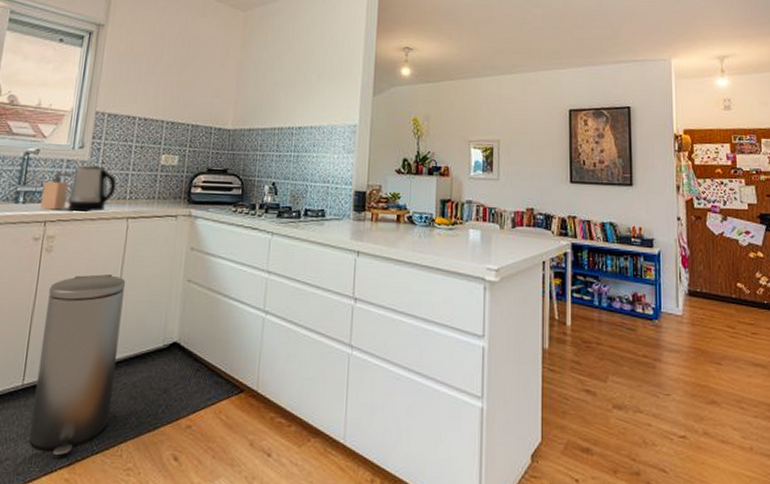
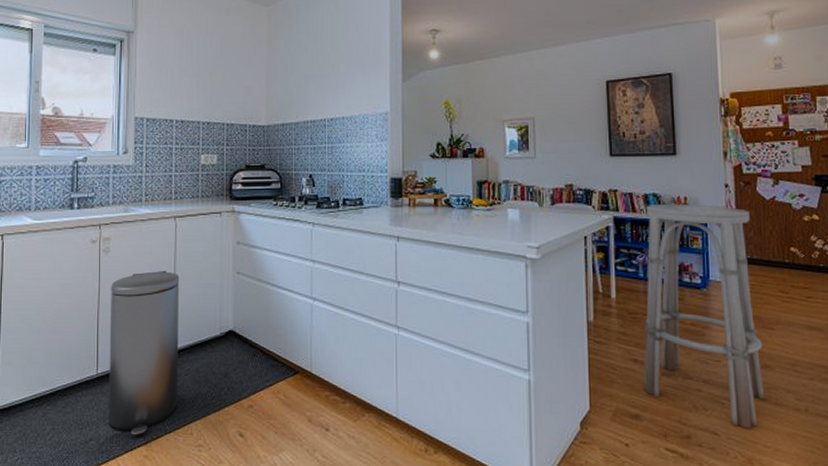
soap dispenser: present [41,172,72,210] -> none [94,177,119,213]
kettle: present [68,165,117,213] -> none [119,169,162,214]
bar stool: none [595,232,712,466] -> present [643,203,765,428]

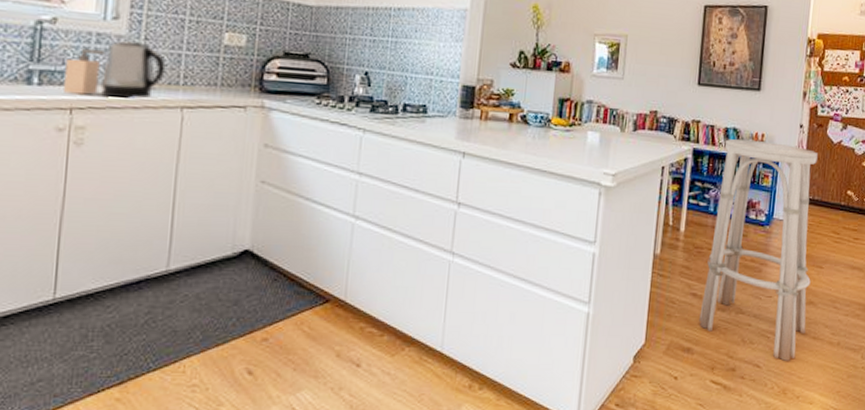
soap dispenser: none [94,177,119,213] -> present [64,48,105,95]
pedal bin: present [109,271,180,436] -> none [67,173,183,375]
kettle: none [119,169,162,214] -> present [101,41,166,99]

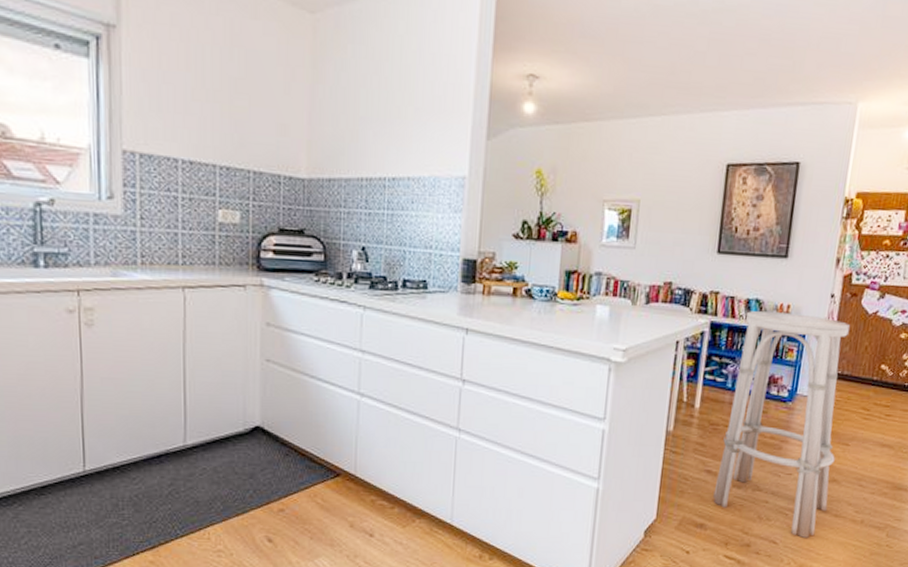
soap dispenser: present [64,48,105,95] -> none [68,229,103,276]
kettle: present [101,41,166,99] -> none [104,221,164,280]

